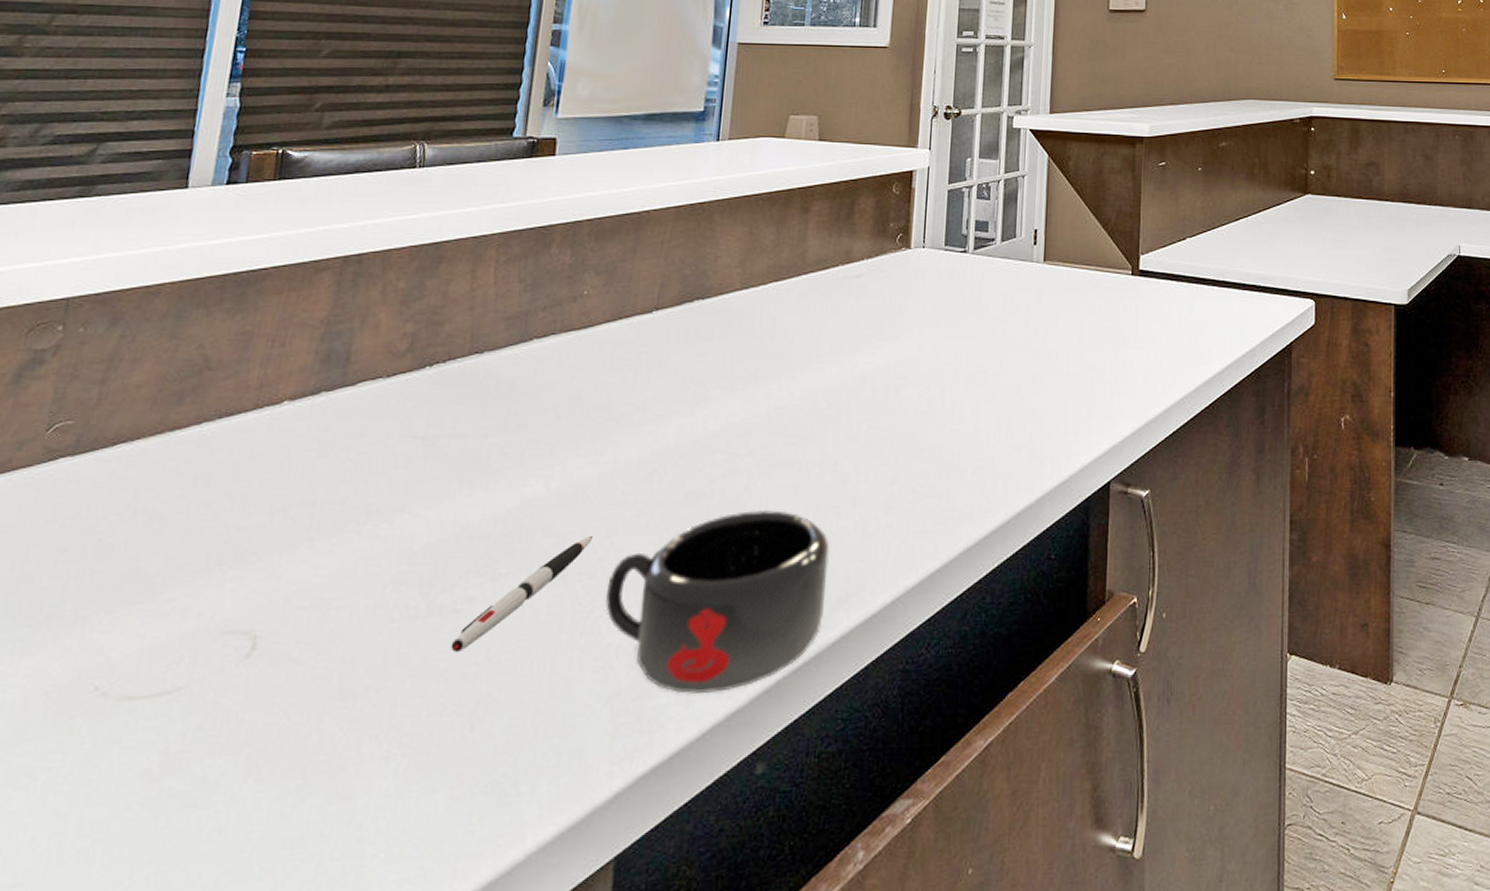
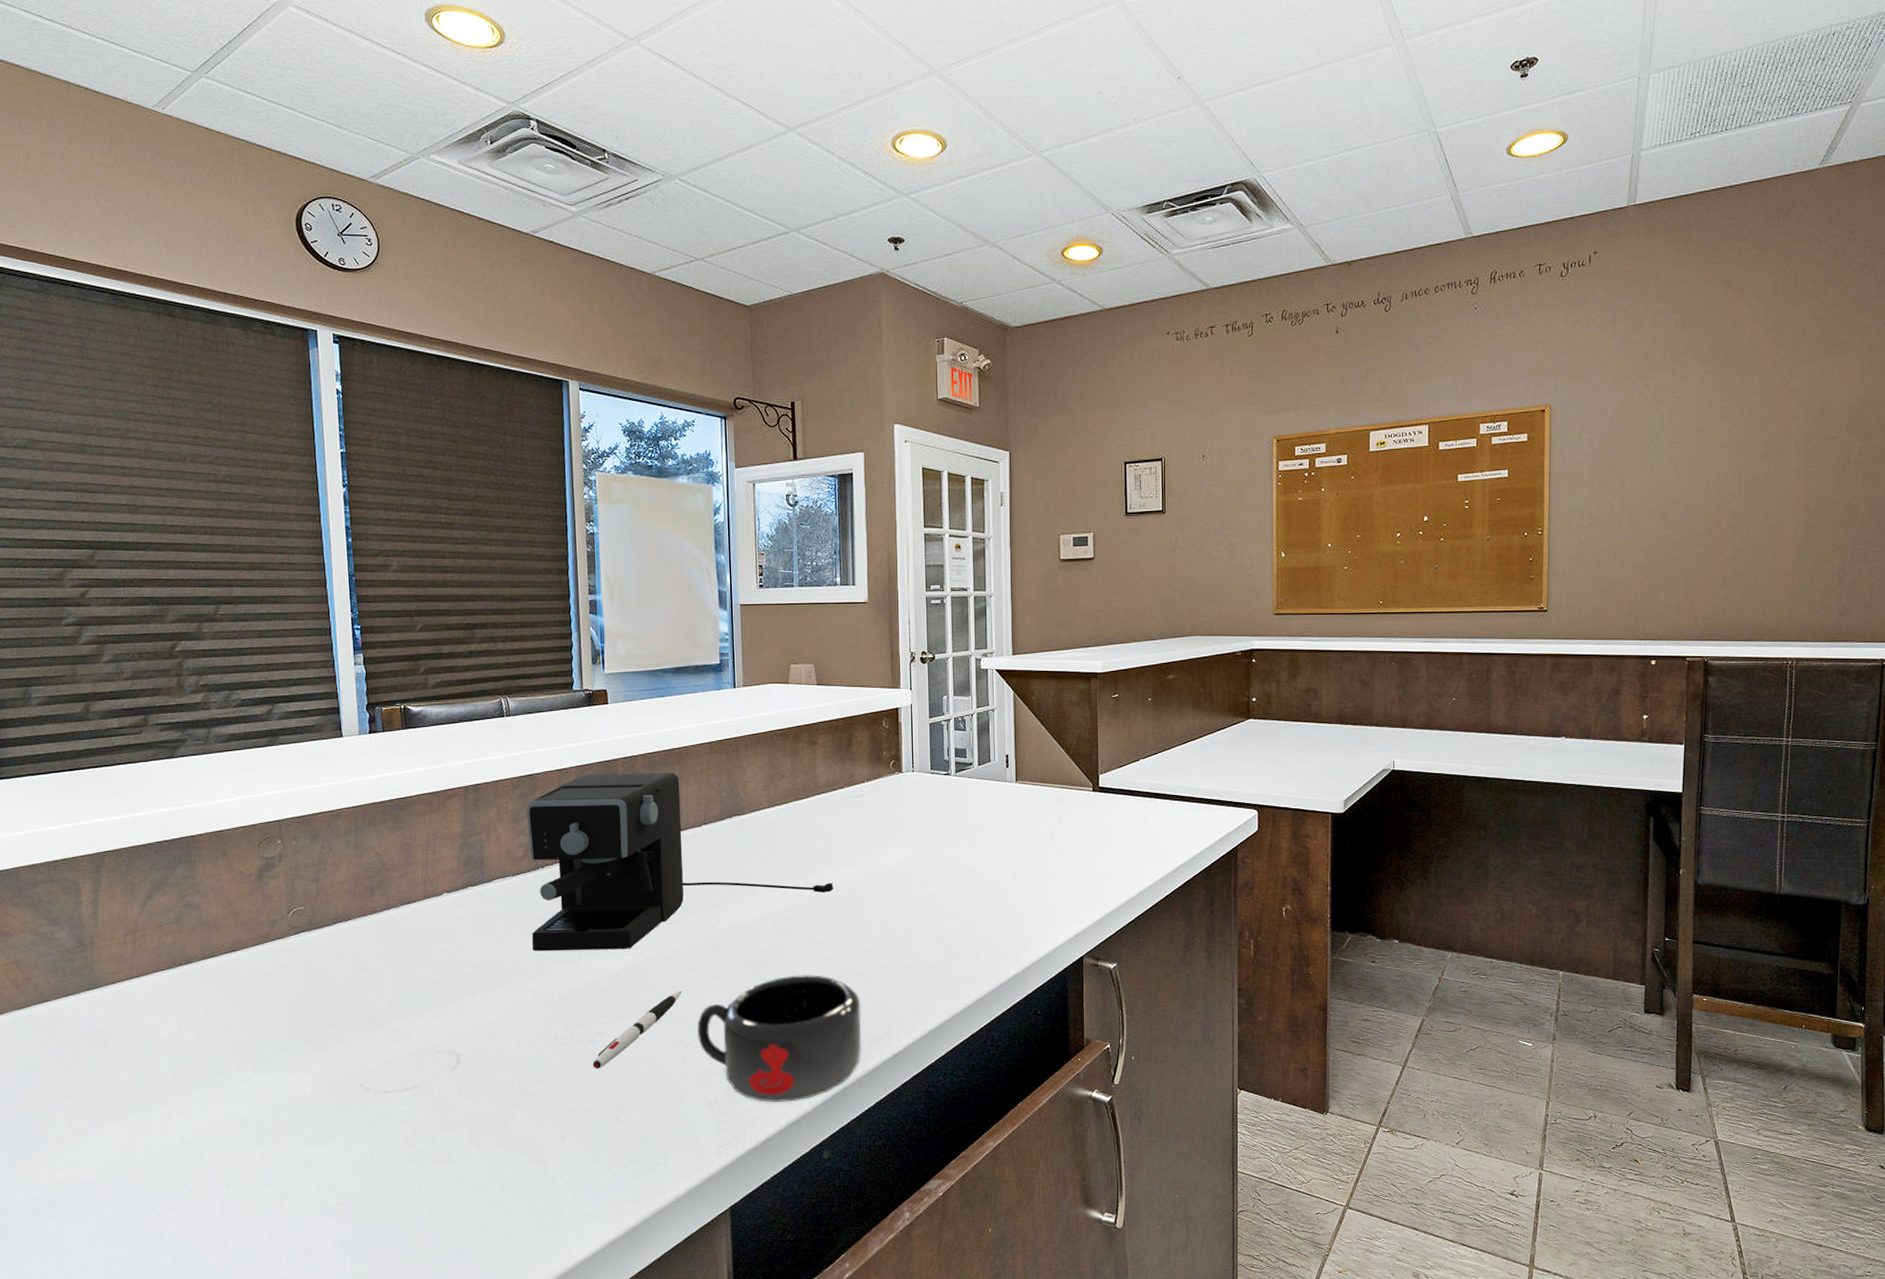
coffee maker: none [395,243,812,483] -> present [526,772,834,952]

